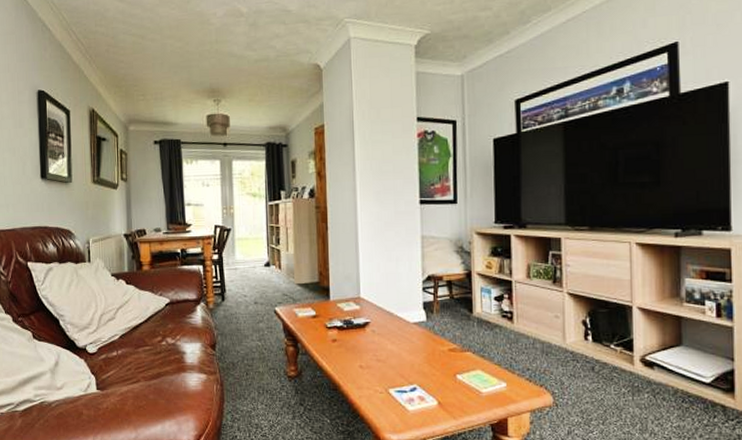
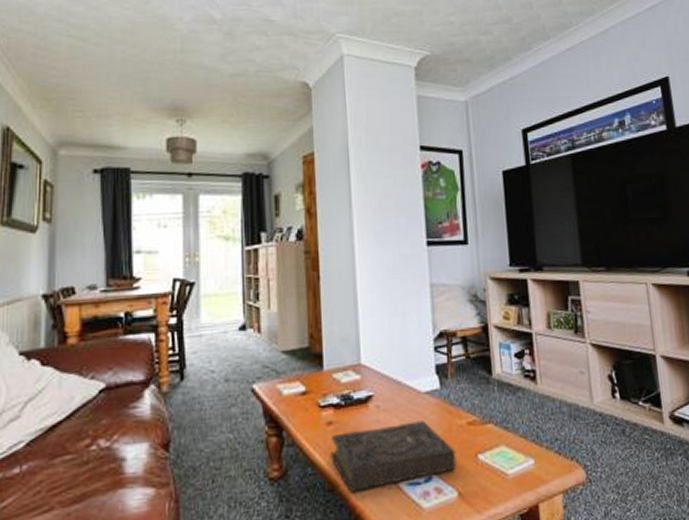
book: none [335,345,438,392] -> present [330,420,457,492]

